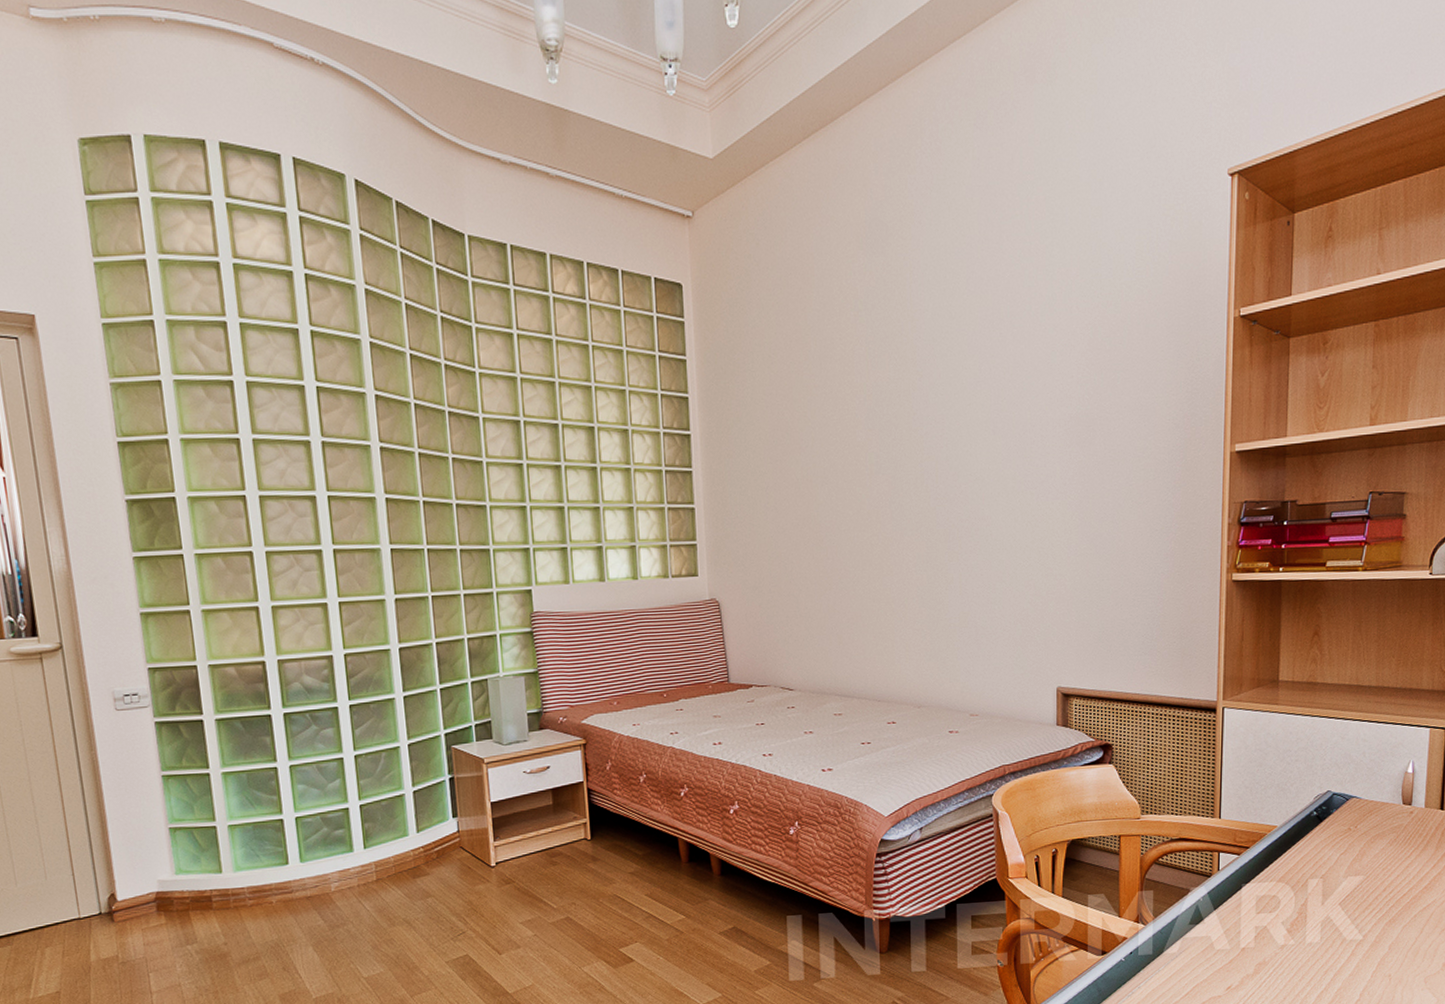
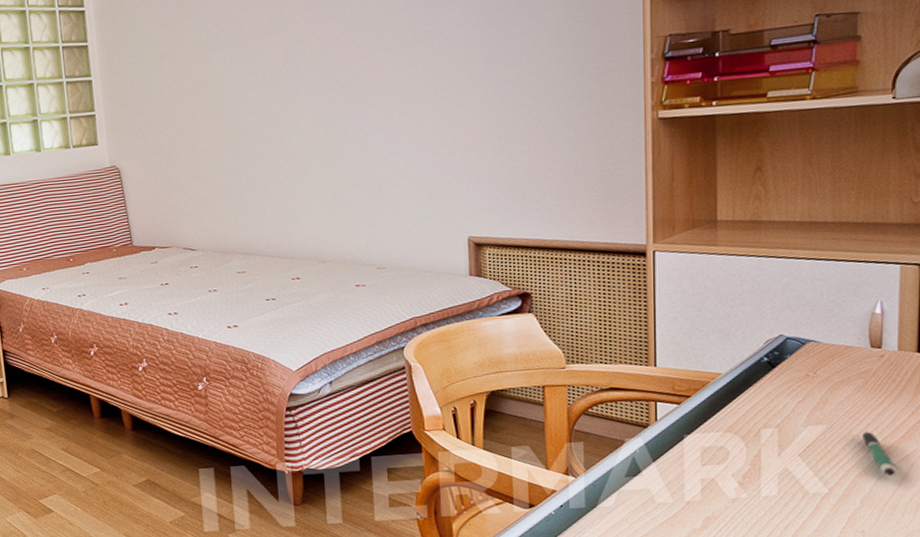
pen: none [1392,882,1419,925] -> present [861,431,897,477]

